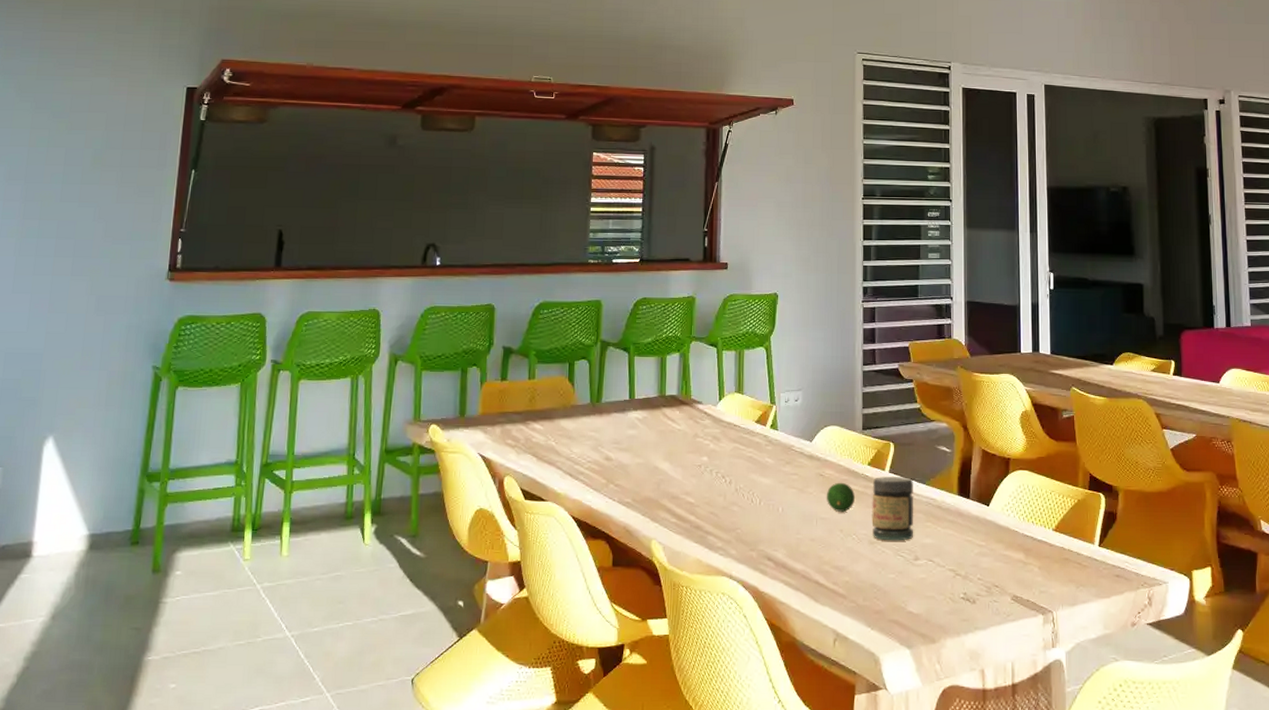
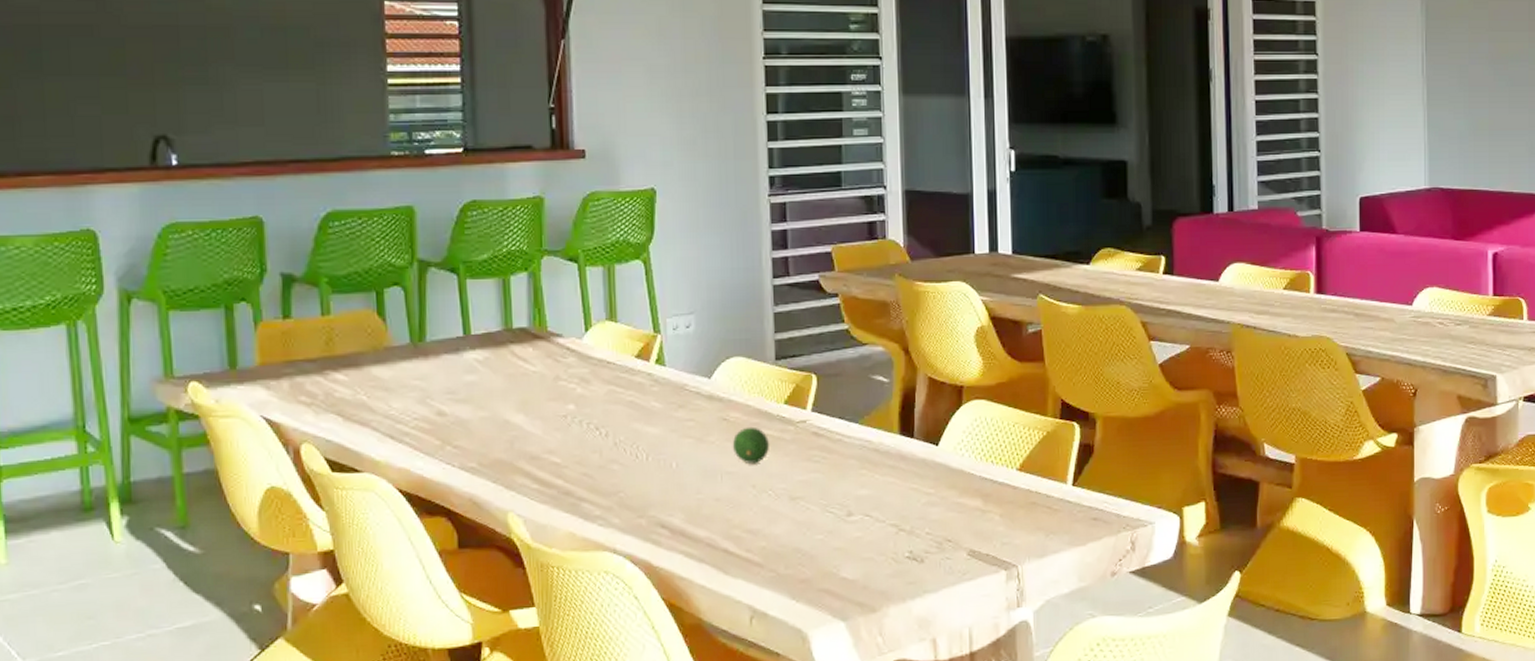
jar: present [872,477,913,541] -> none [790,416,844,495]

